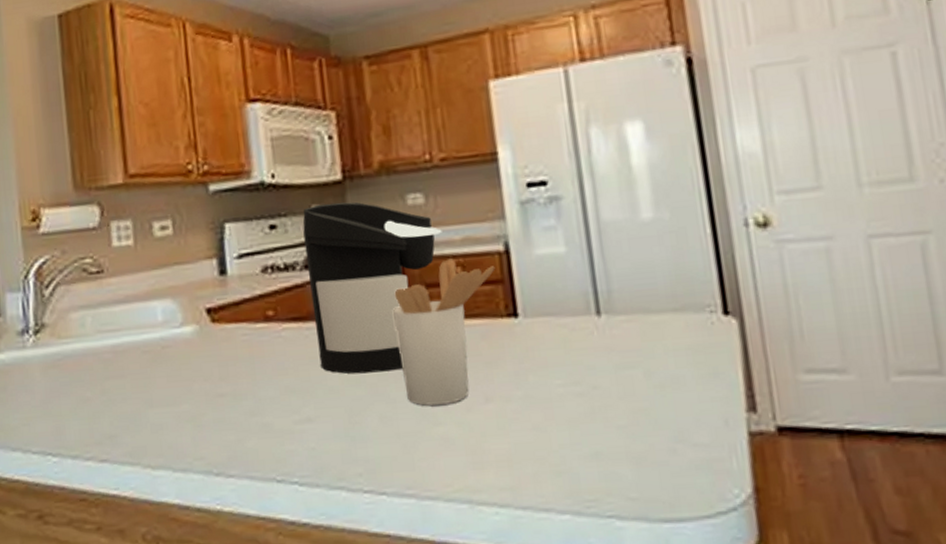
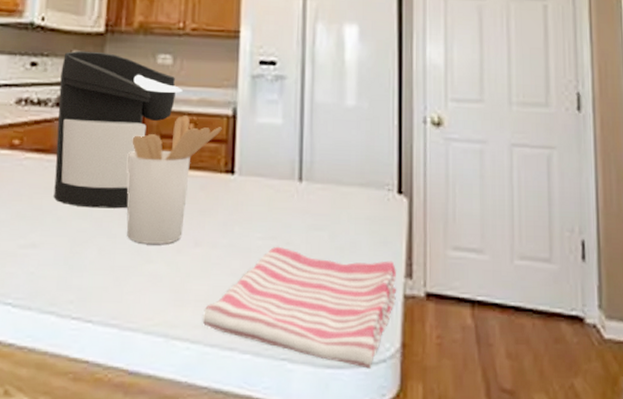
dish towel: none [507,392,740,520] -> present [202,246,397,369]

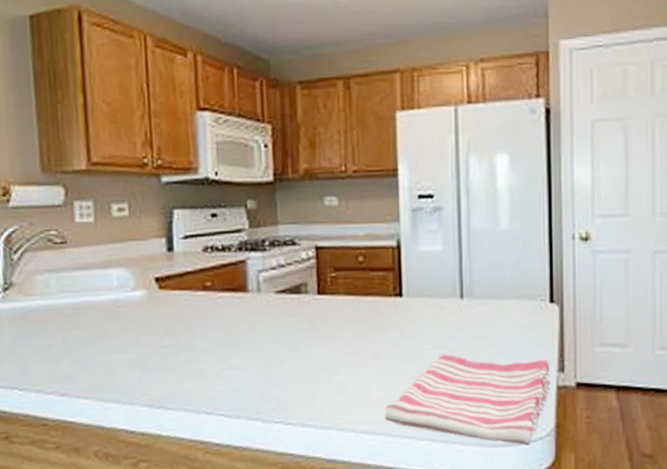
coffee maker: present [53,50,183,209] -> none [239,199,350,334]
utensil holder: present [126,115,222,244] -> none [306,250,389,360]

